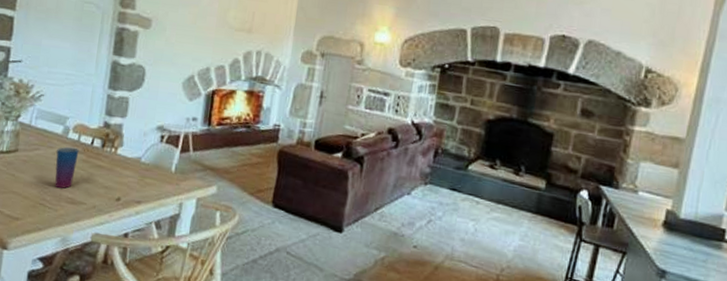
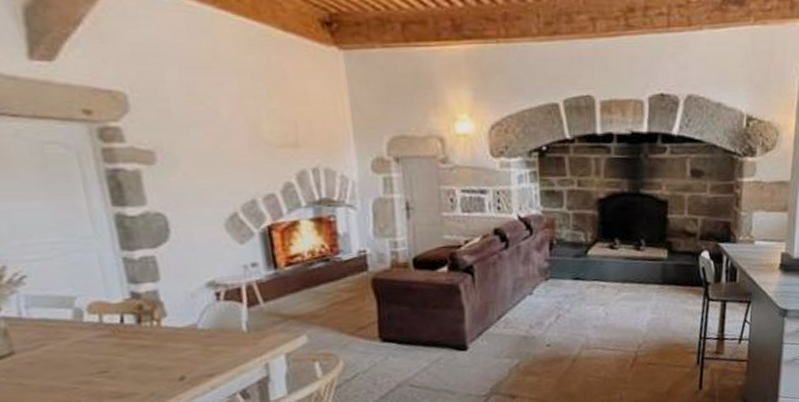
cup: present [55,146,79,189] -> none [73,331,112,384]

